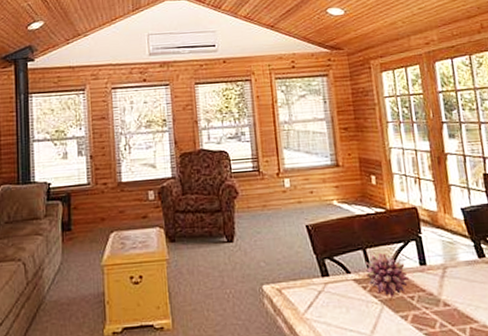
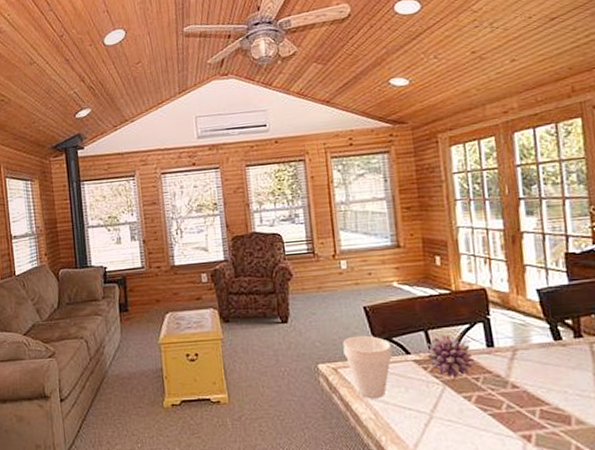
cup: none [286,254,334,320] -> present [343,335,393,398]

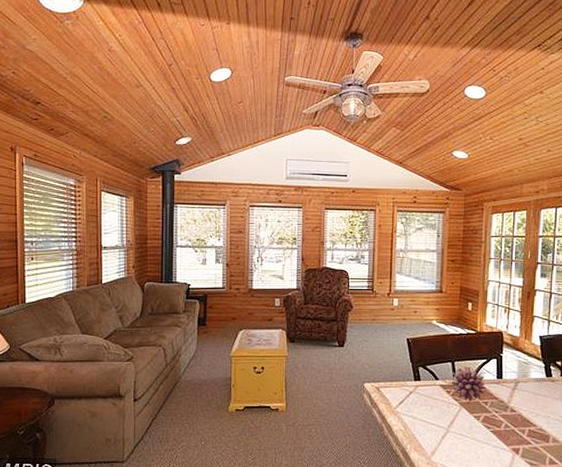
cup: present [343,335,393,398] -> none [386,362,425,413]

